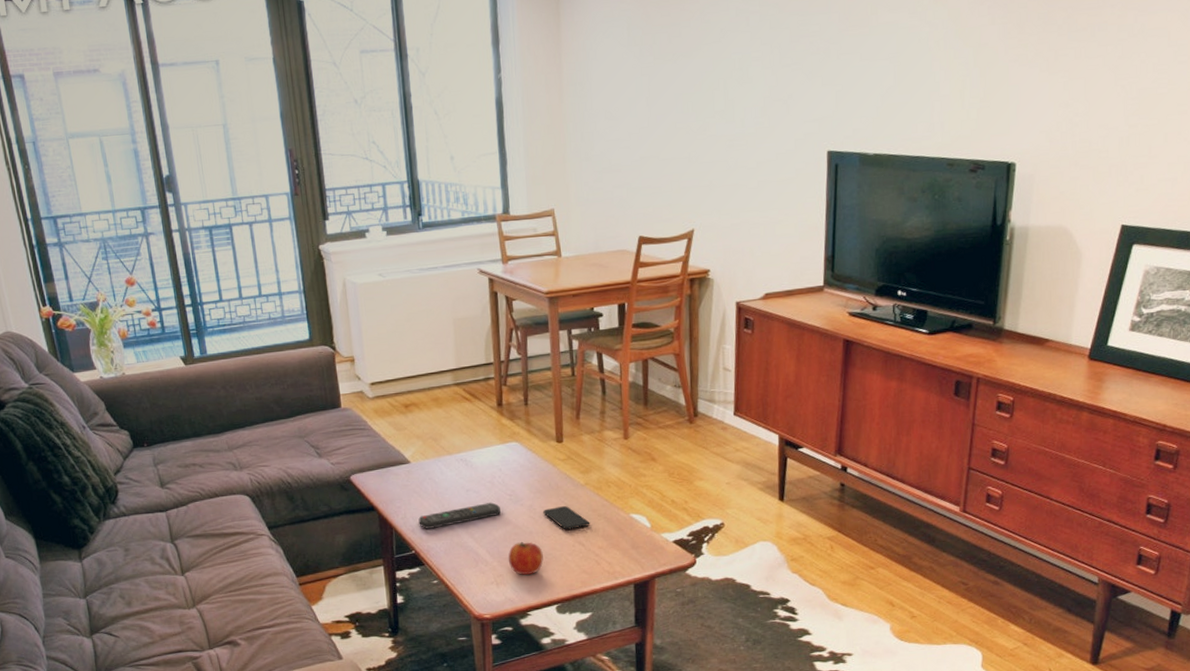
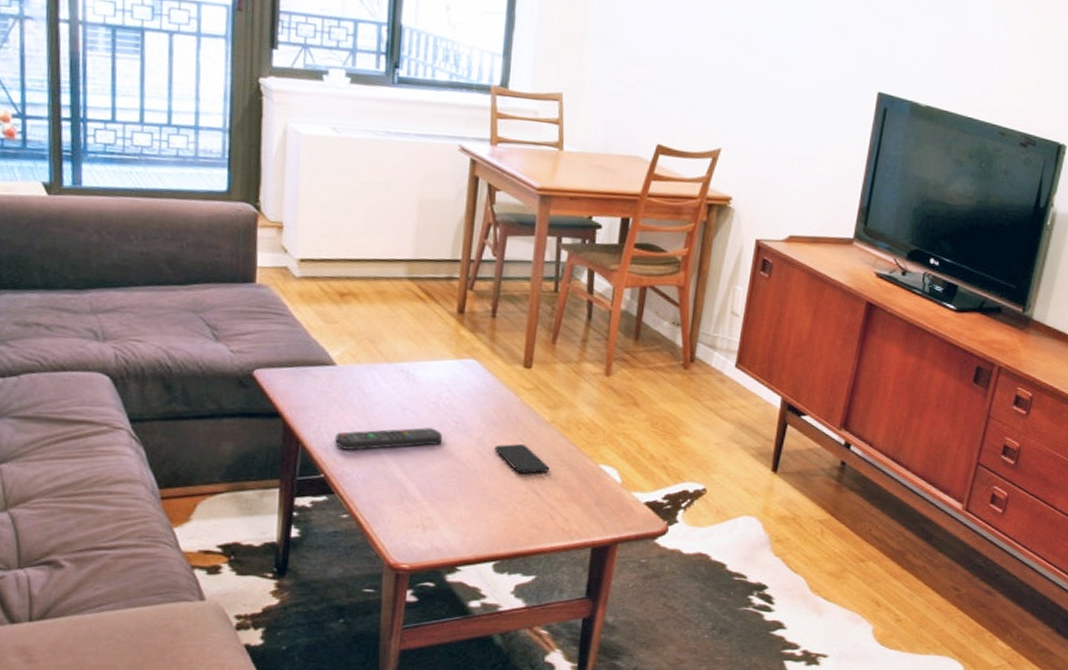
fruit: present [508,541,544,575] -> none [442,480,487,521]

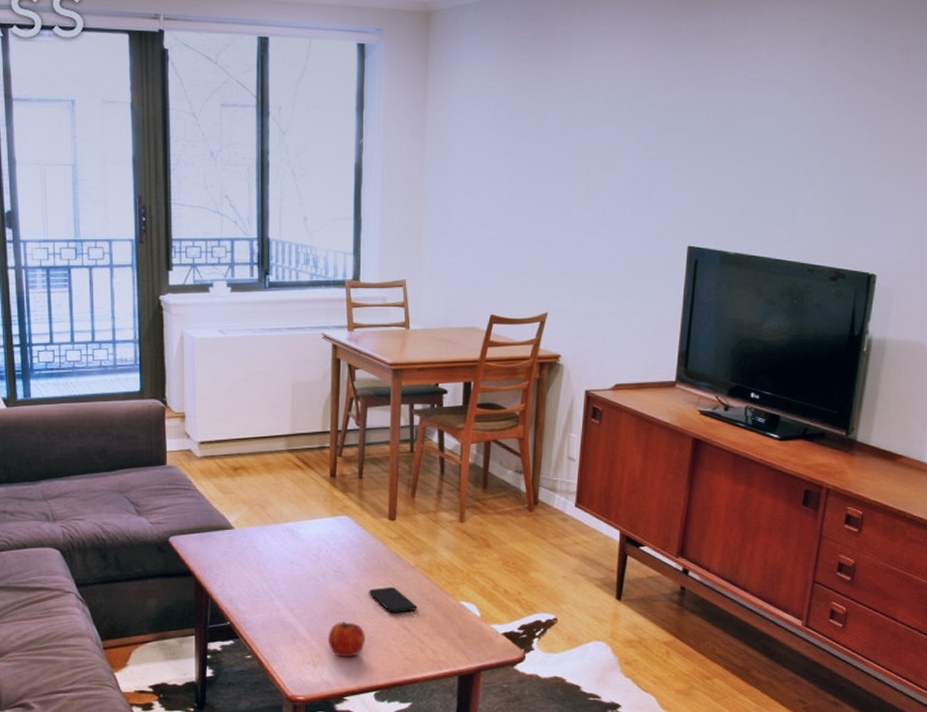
remote control: present [335,427,442,450] -> none [237,577,324,600]
fruit: none [442,480,487,521] -> present [328,621,365,657]

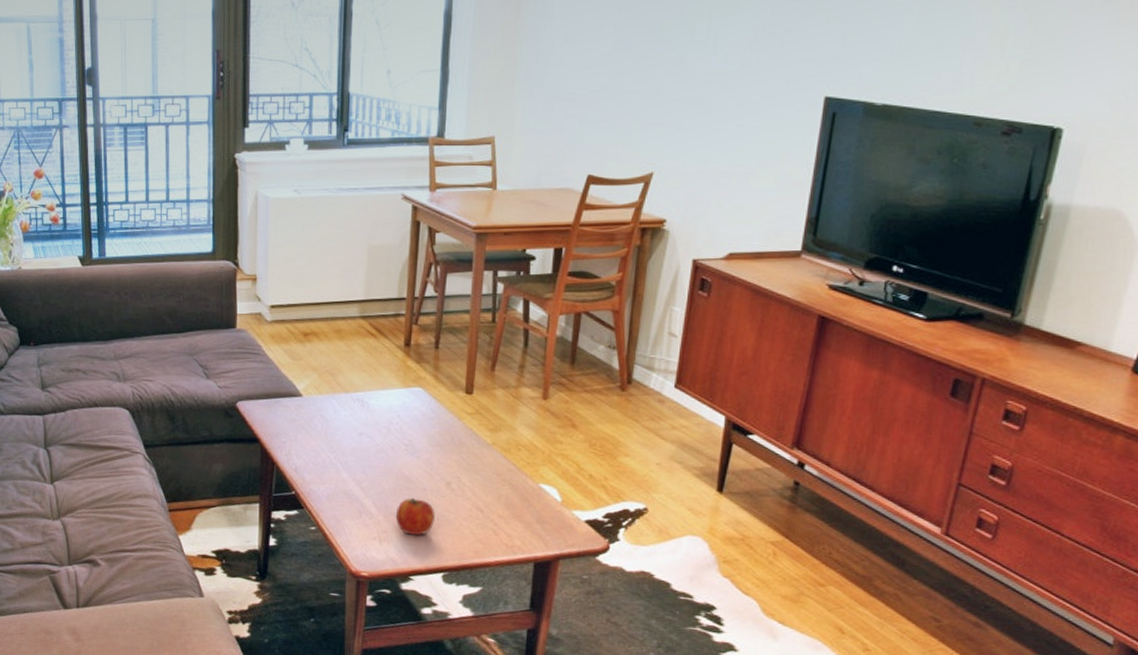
smartphone: present [369,587,417,613] -> none [441,464,492,492]

